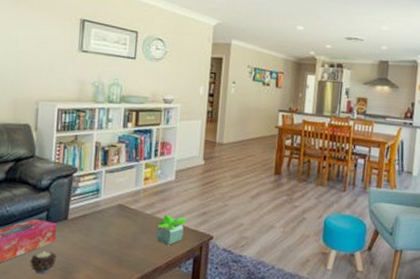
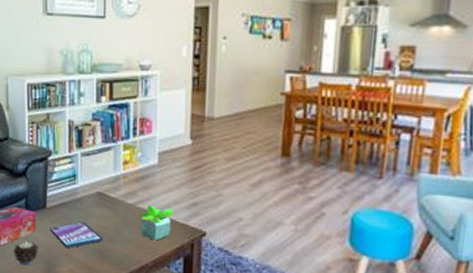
video game case: none [69,231,121,256] -> present [49,222,103,249]

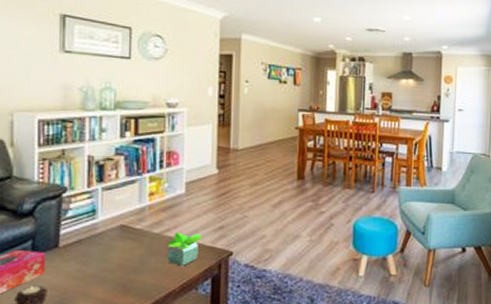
video game case: present [49,222,103,249] -> none [62,257,126,287]

